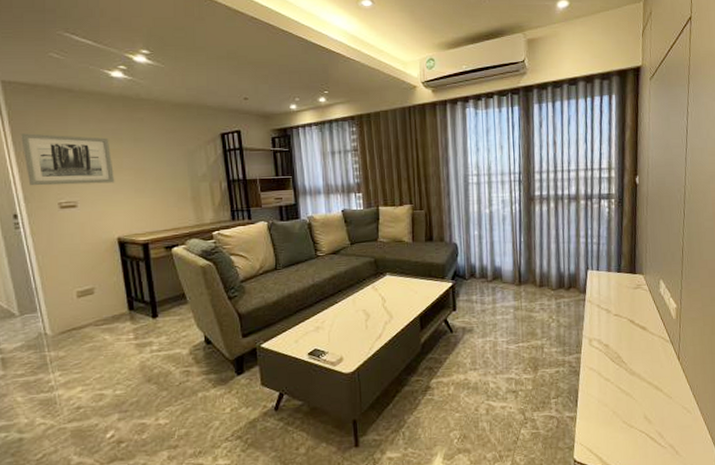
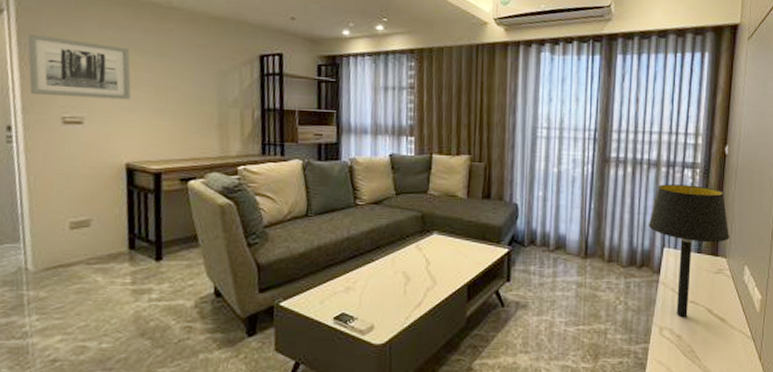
table lamp: none [572,213,645,329] -> present [648,184,730,318]

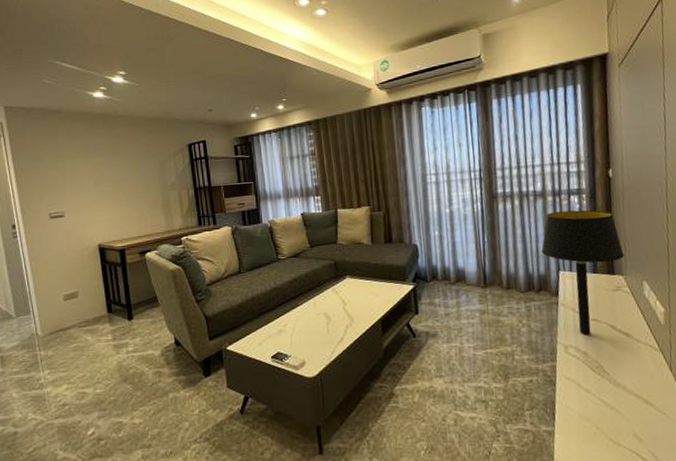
wall art: present [27,34,132,100] -> none [19,151,96,199]

